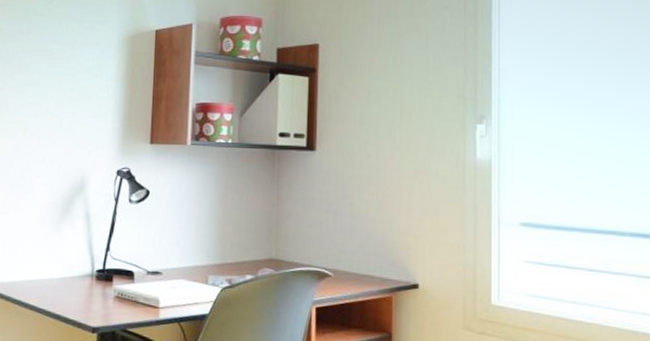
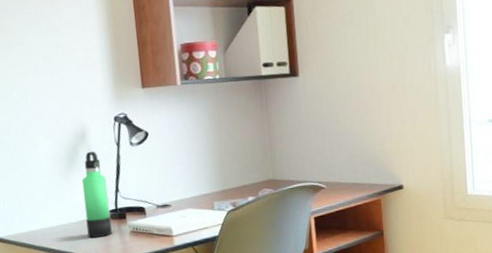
thermos bottle: none [69,203,98,298] -> present [81,151,112,238]

